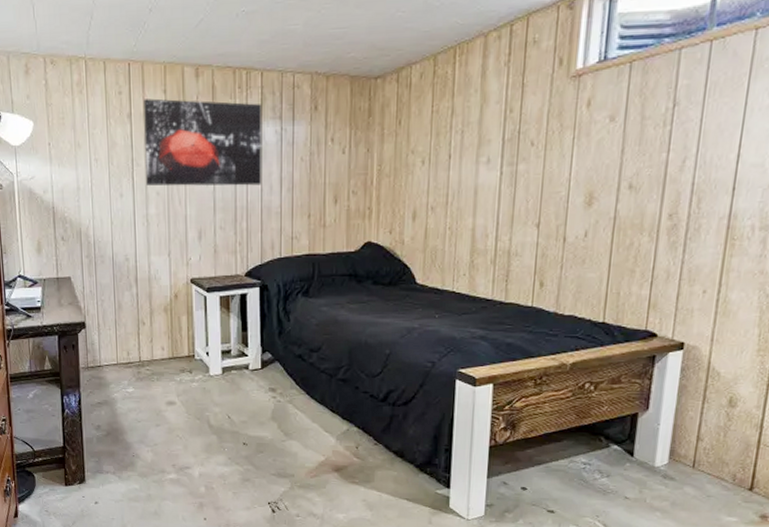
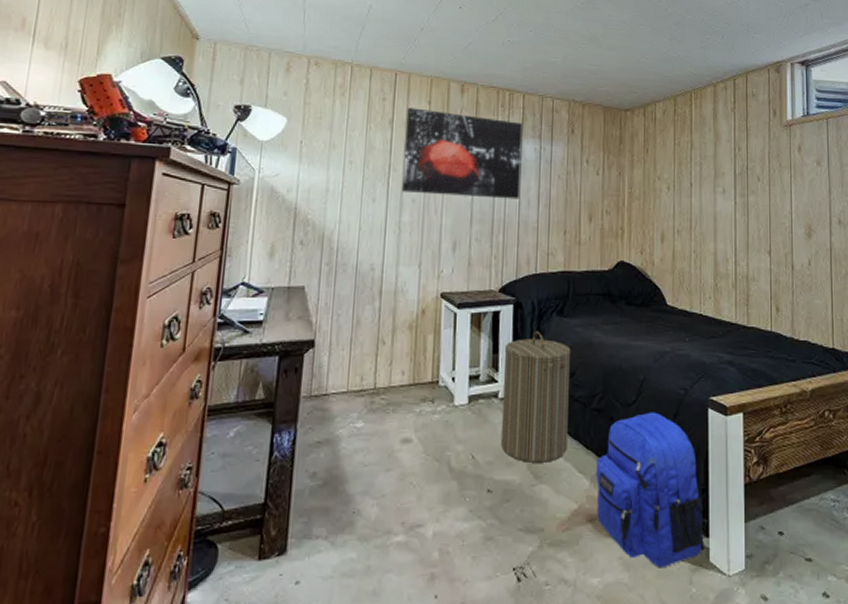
laundry hamper: none [253,311,317,423] -> present [500,331,571,463]
backpack: none [342,382,446,509] -> present [596,412,705,567]

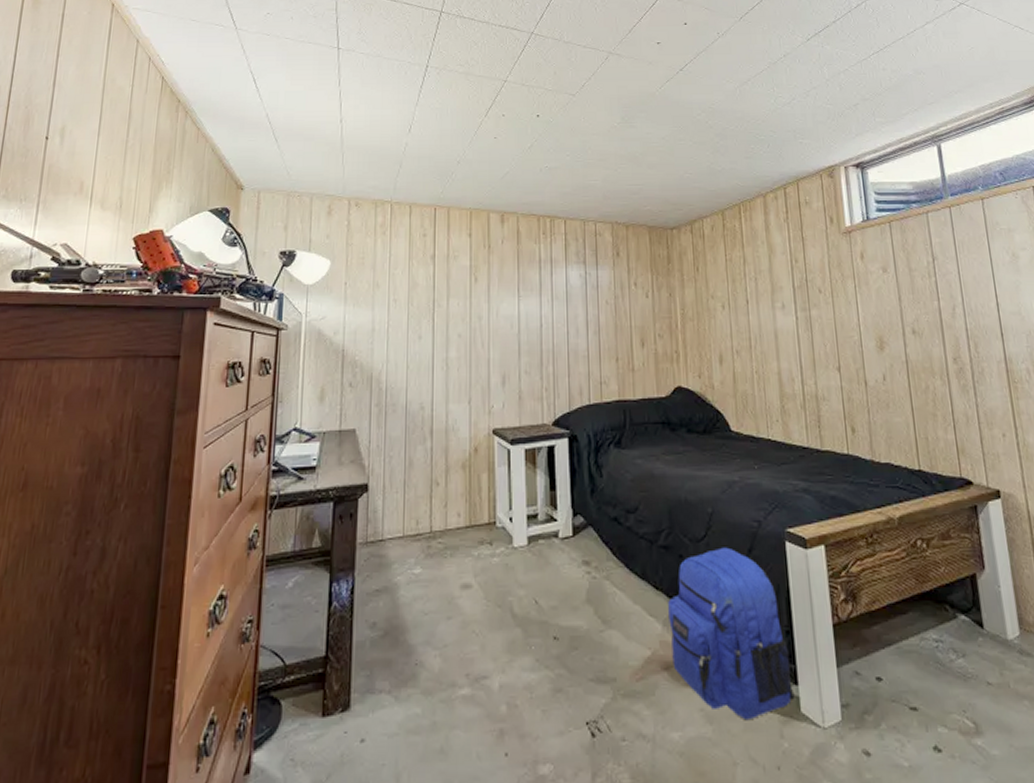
wall art: present [402,107,523,200] -> none [447,241,568,329]
laundry hamper: present [500,331,571,463] -> none [562,465,635,606]

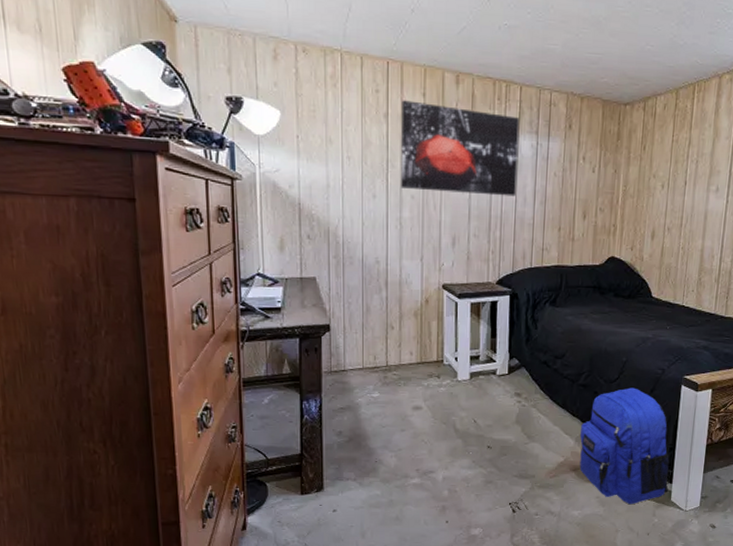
wall art: none [447,241,568,329] -> present [401,100,520,197]

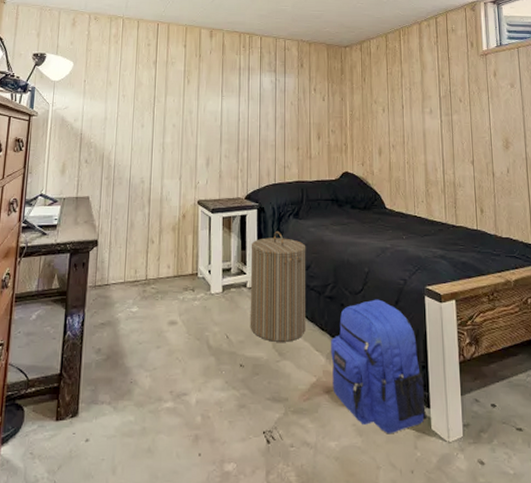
wall art: present [401,100,520,197] -> none [165,51,261,123]
laundry hamper: none [498,319,562,426] -> present [250,232,306,342]

